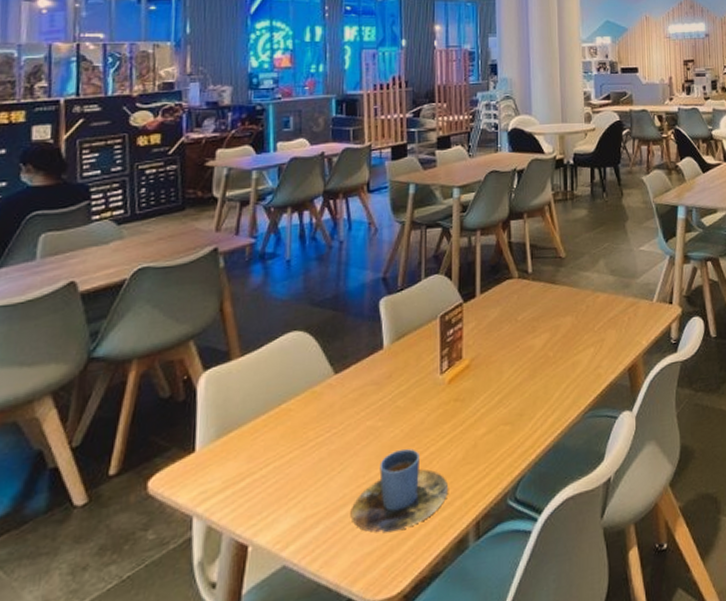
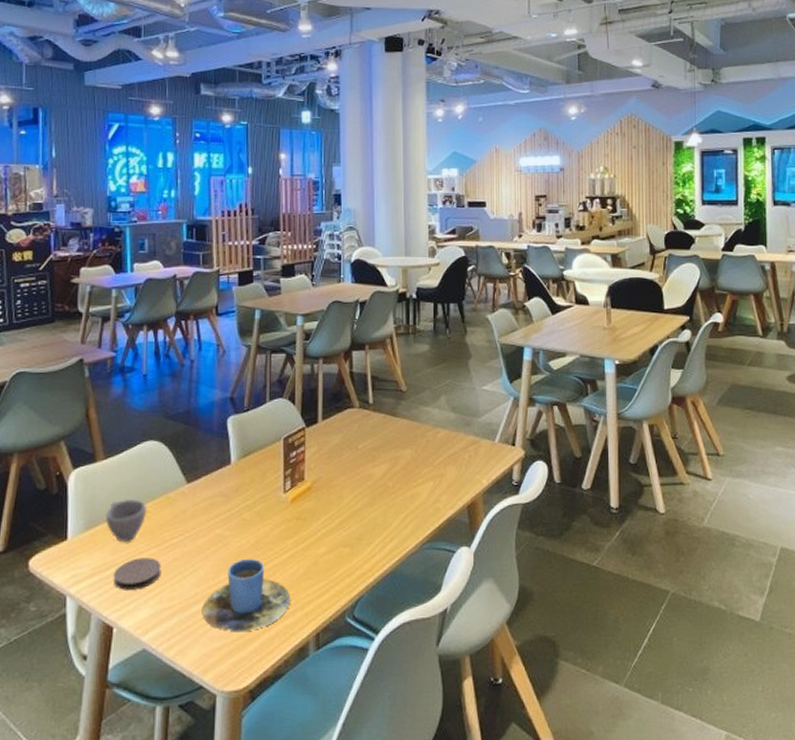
cup: none [241,398,290,448] -> present [106,500,147,543]
coaster: none [249,461,305,502] -> present [113,558,162,590]

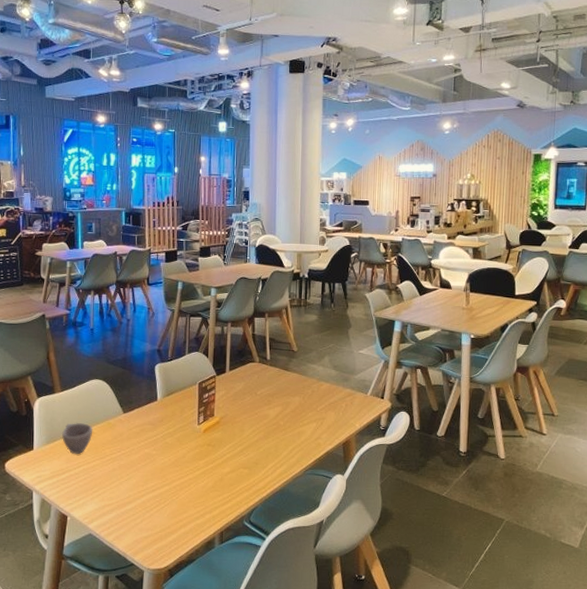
coaster: present [113,558,162,590] -> none [67,467,104,490]
cup: present [203,558,291,631] -> none [134,472,202,526]

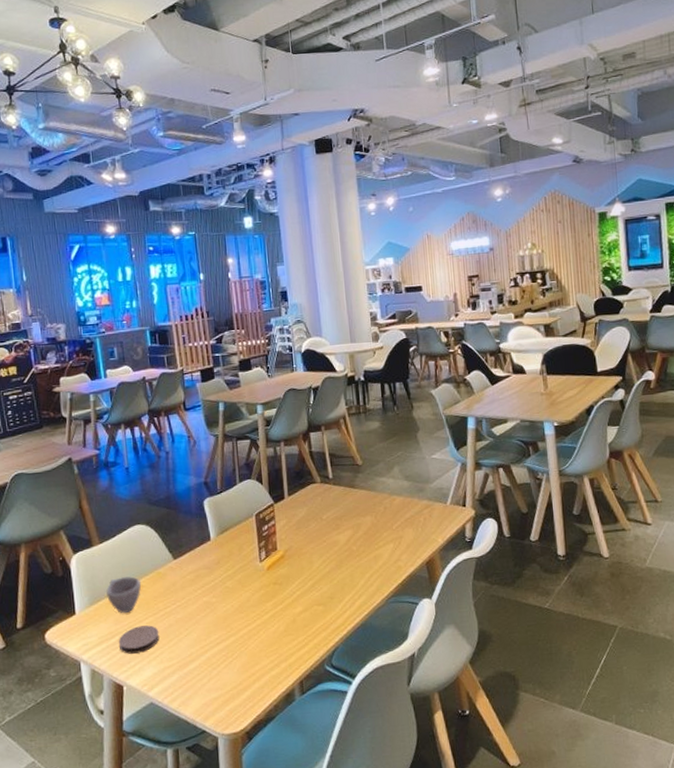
coaster: none [67,467,104,490] -> present [118,625,160,654]

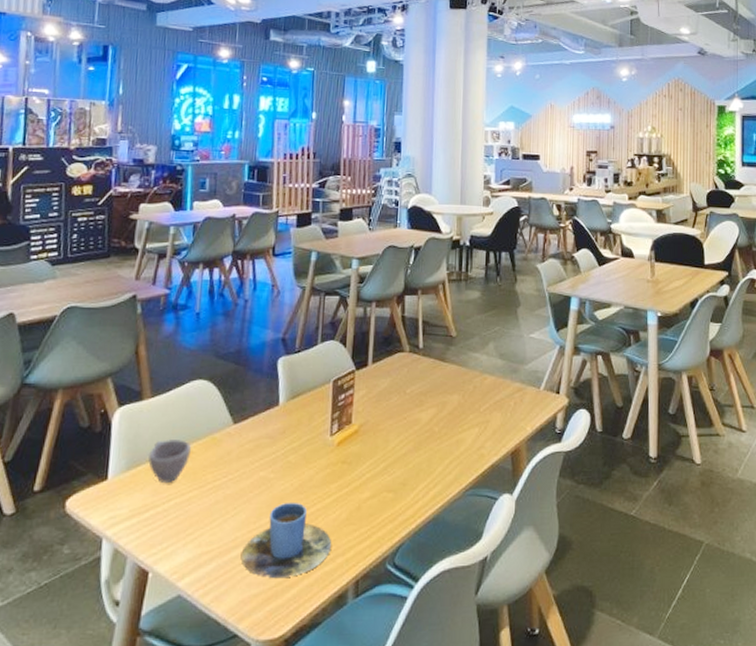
coaster: present [118,625,160,654] -> none [152,500,203,533]
cup: none [199,620,275,684] -> present [242,502,332,578]

